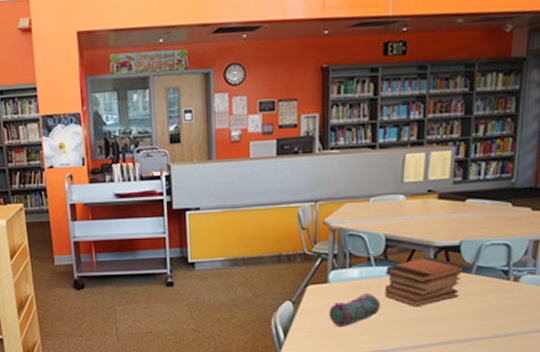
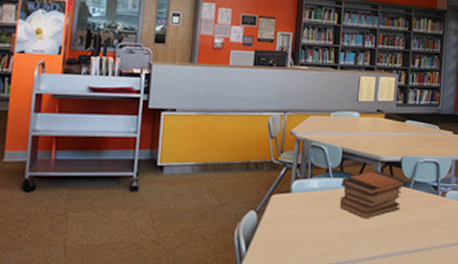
pencil case: present [329,292,380,328] -> none [290,203,335,239]

